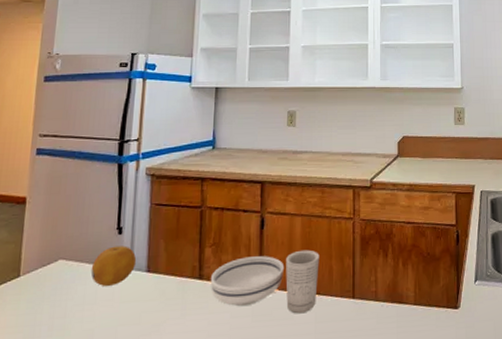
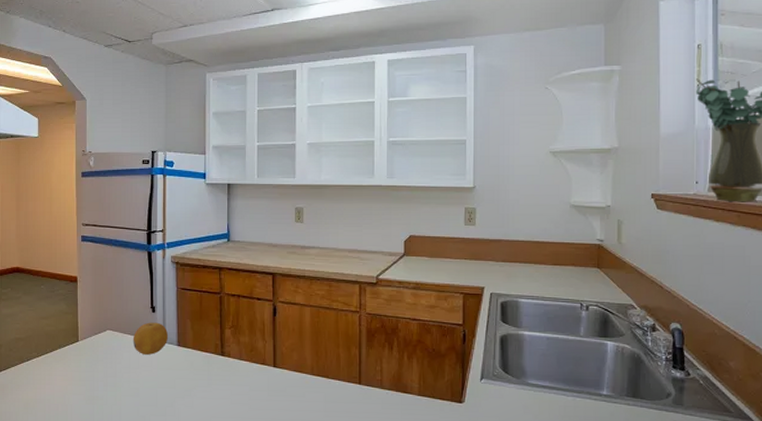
bowl: present [210,256,285,307] -> none [231,340,296,382]
cup: present [286,250,320,314] -> none [297,337,328,393]

